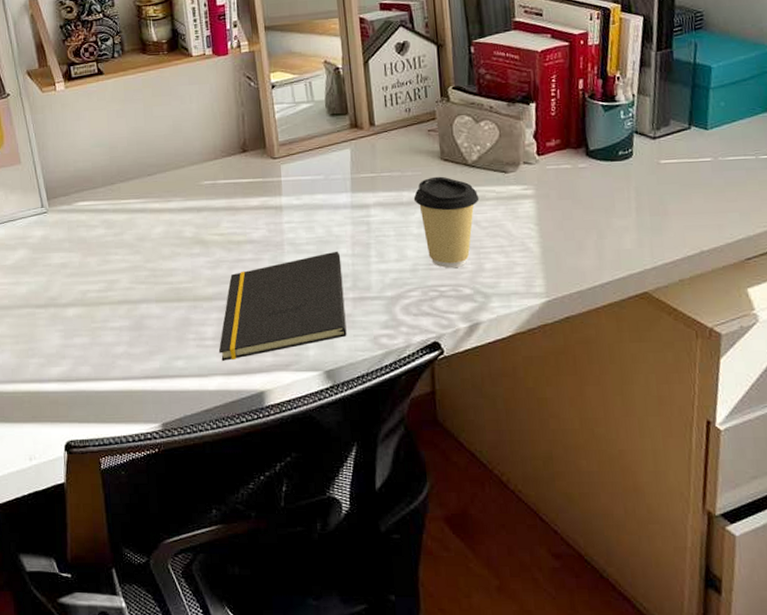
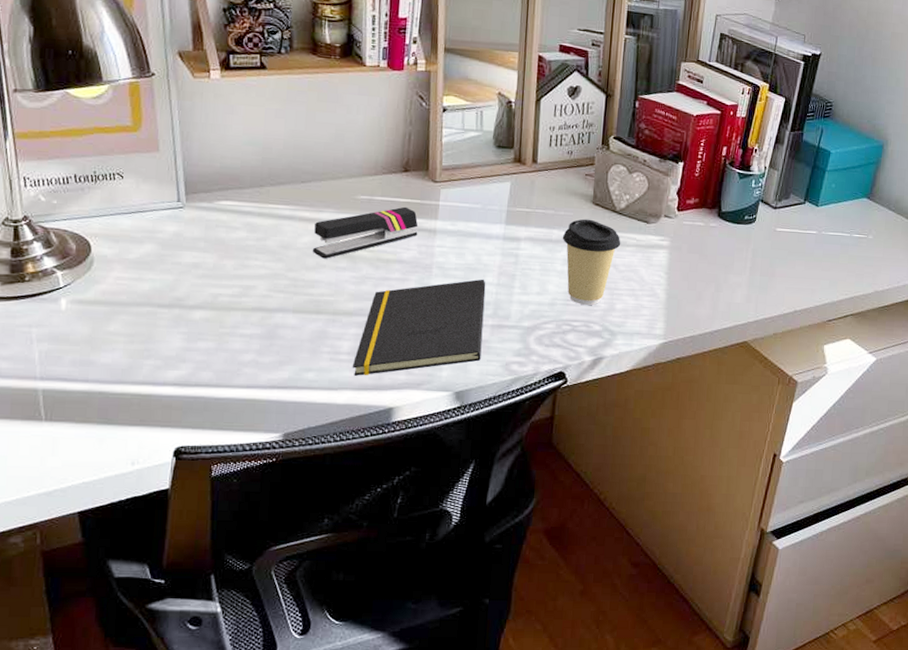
stapler: none [165,186,265,247] -> present [313,206,418,259]

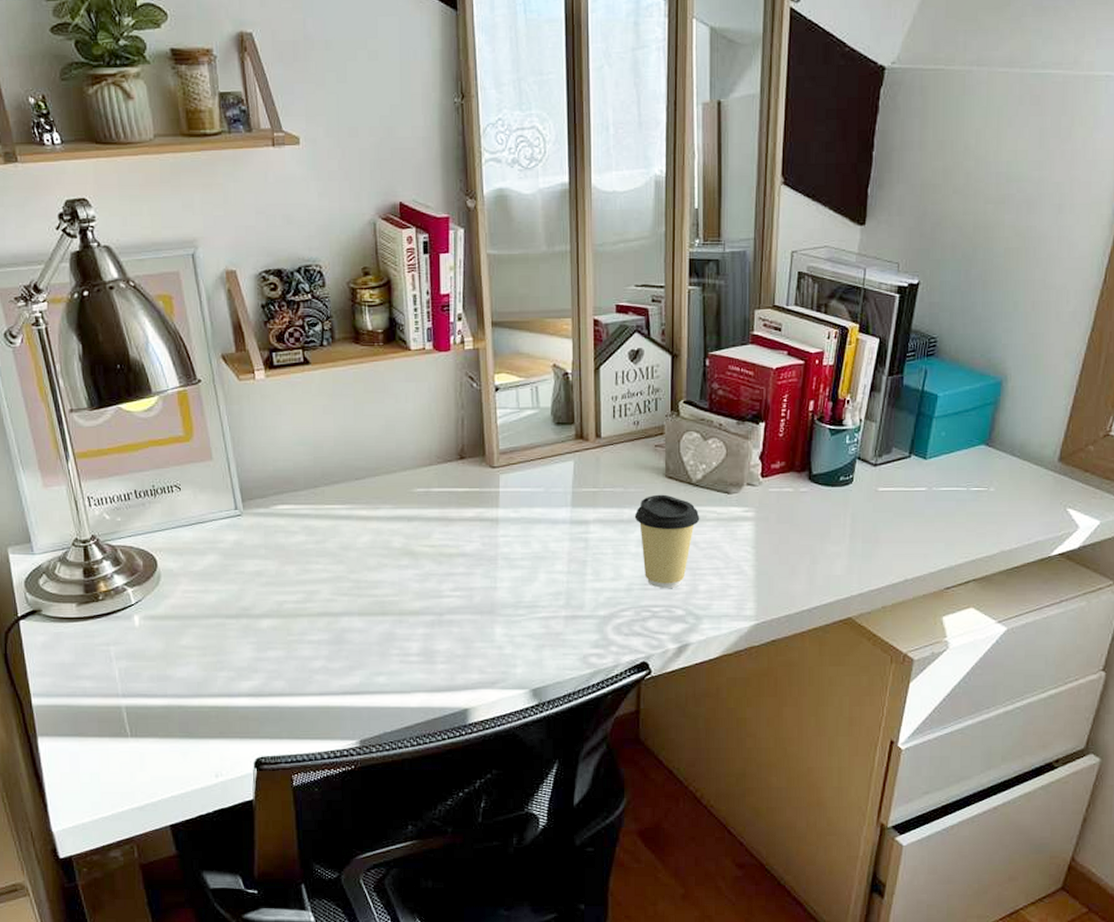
stapler: present [313,206,418,259] -> none [373,496,479,557]
notepad: present [352,279,486,376] -> none [423,567,556,677]

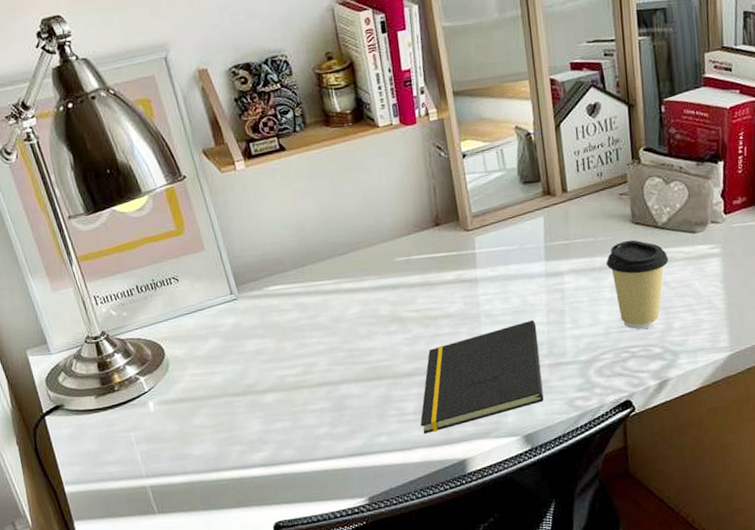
notepad: none [423,567,556,677] -> present [420,319,544,434]

